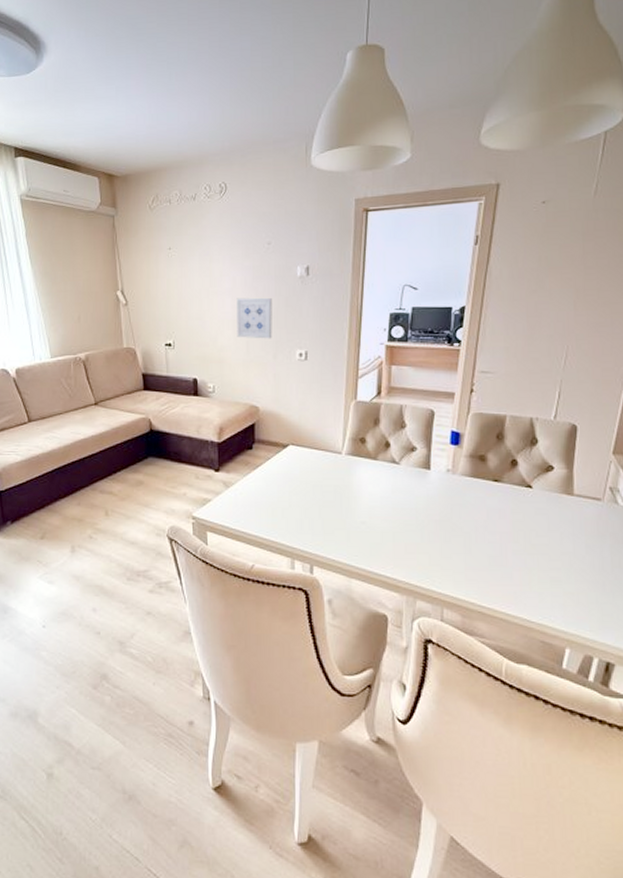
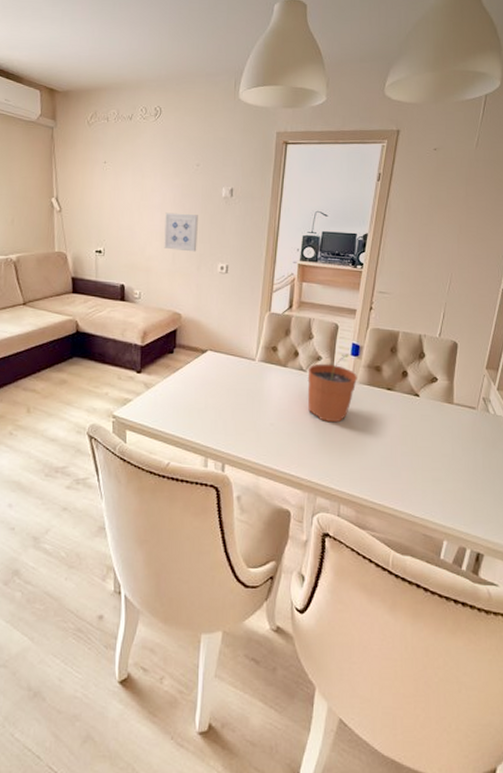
plant pot: none [401,443,458,519] -> present [307,354,357,423]

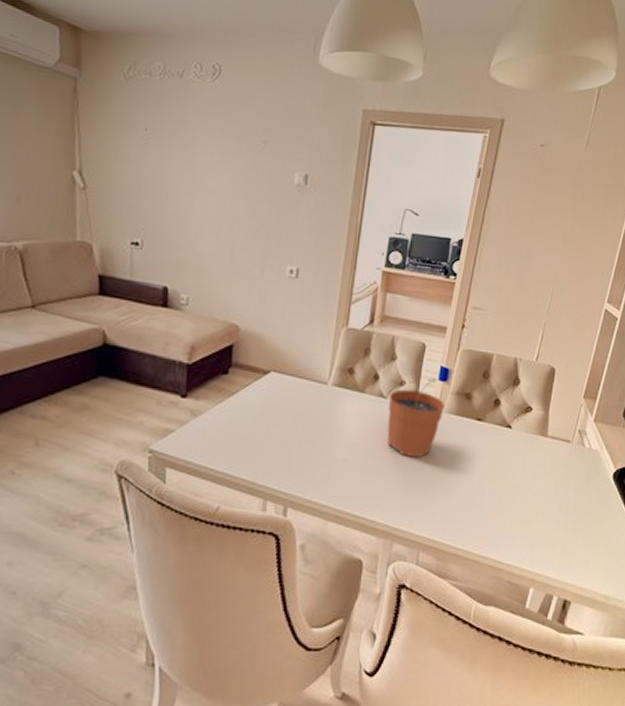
wall art: present [164,212,198,252] -> none [220,199,264,250]

